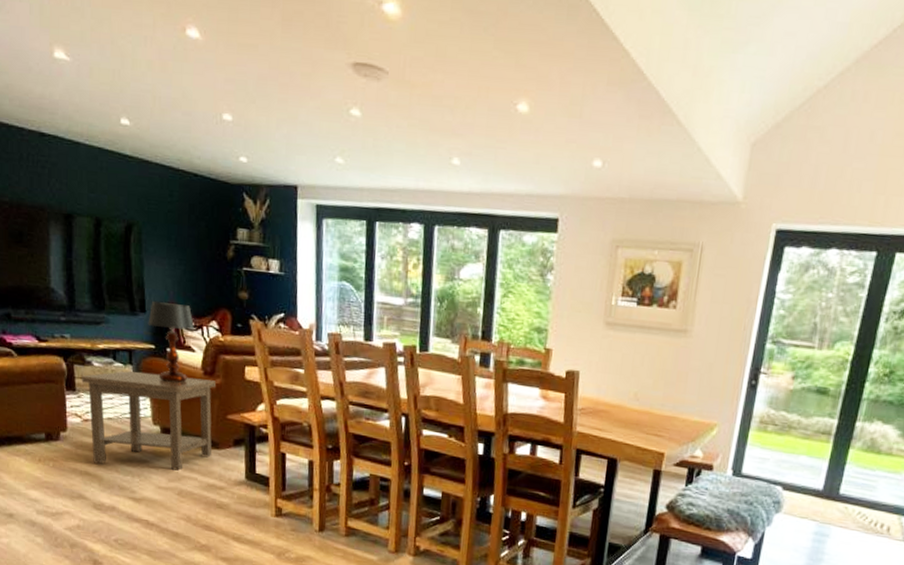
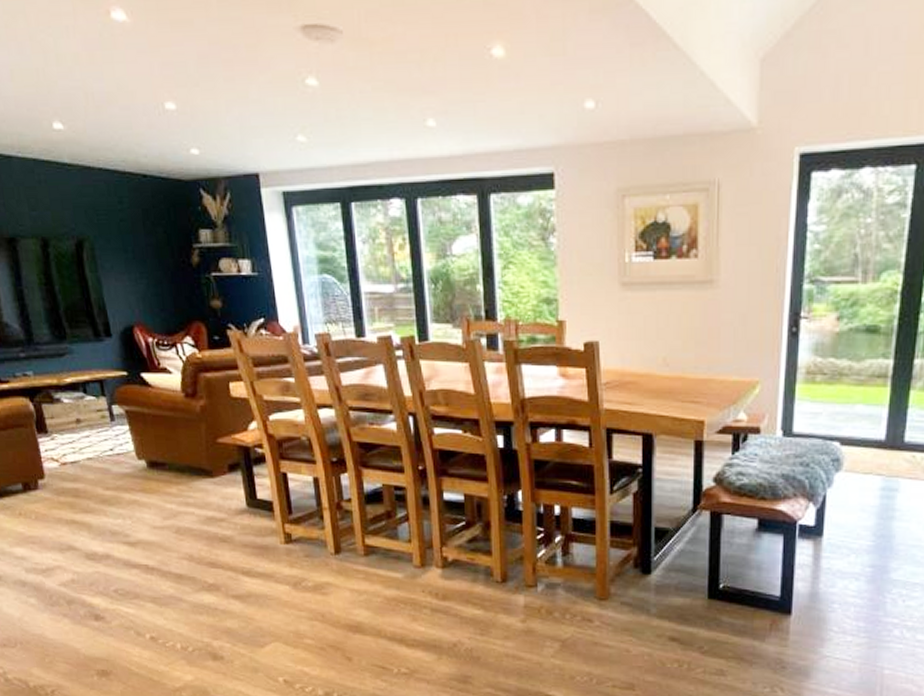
side table: present [81,370,216,471] -> none [52,402,207,510]
table lamp: present [148,301,195,383] -> none [115,323,169,410]

